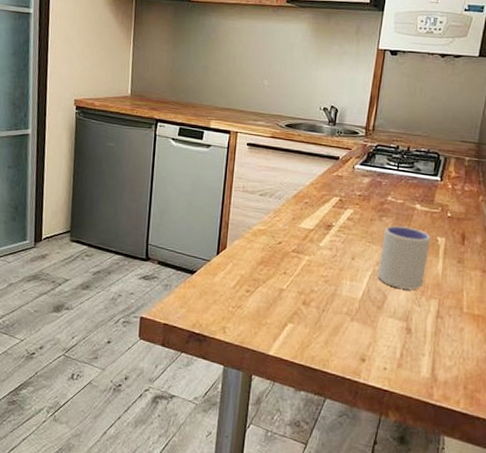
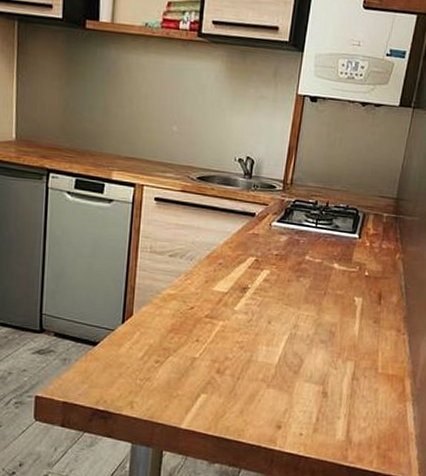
cup: present [378,225,431,290] -> none [295,286,348,352]

